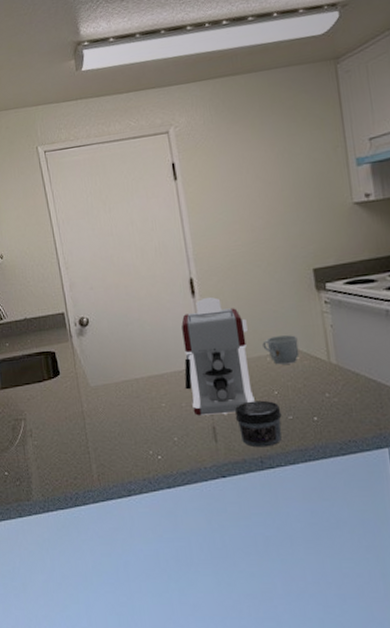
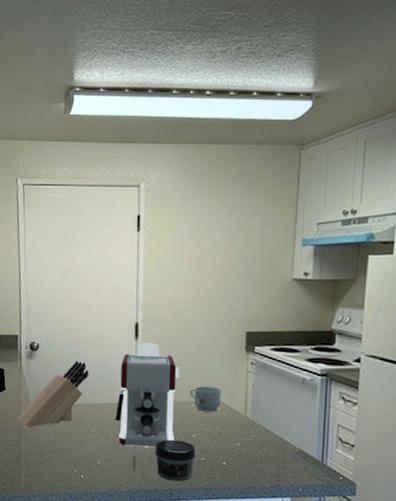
knife block: none [78,330,148,412] -> present [17,361,89,427]

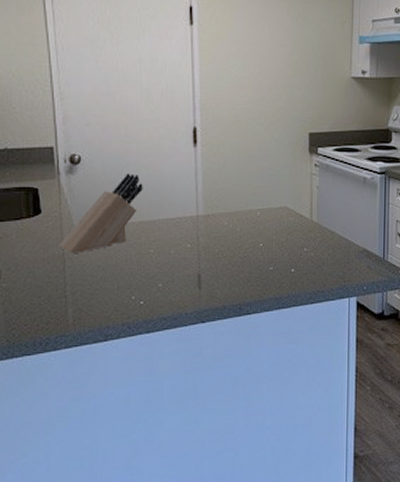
coffee maker: present [115,341,179,448] -> none [175,148,243,263]
jar: present [154,439,196,482] -> none [221,251,264,295]
mug: present [190,386,221,413] -> none [255,192,287,219]

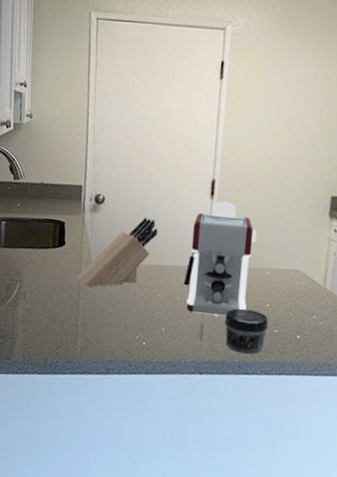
coffee maker: none [175,148,243,263] -> present [183,201,257,317]
jar: none [221,251,264,295] -> present [224,308,269,355]

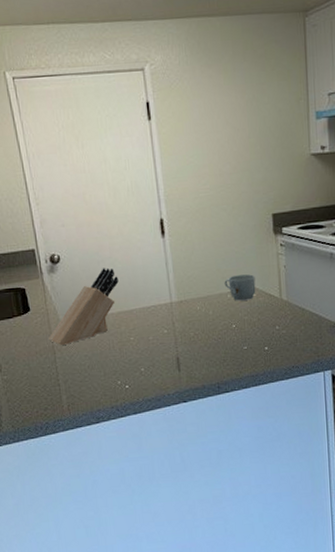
coffee maker: present [183,201,257,317] -> none [151,237,215,348]
jar: present [224,308,269,355] -> none [197,333,238,375]
mug: none [266,252,301,282] -> present [224,274,256,301]

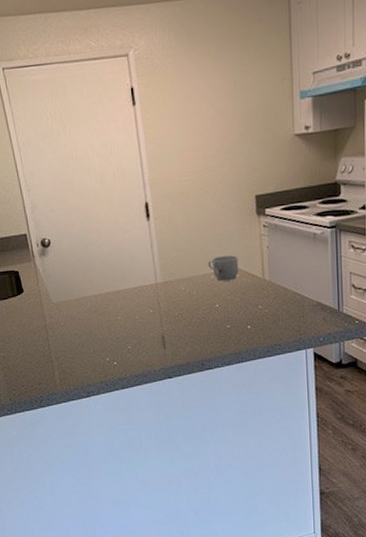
knife block: present [49,268,119,346] -> none [41,250,106,325]

